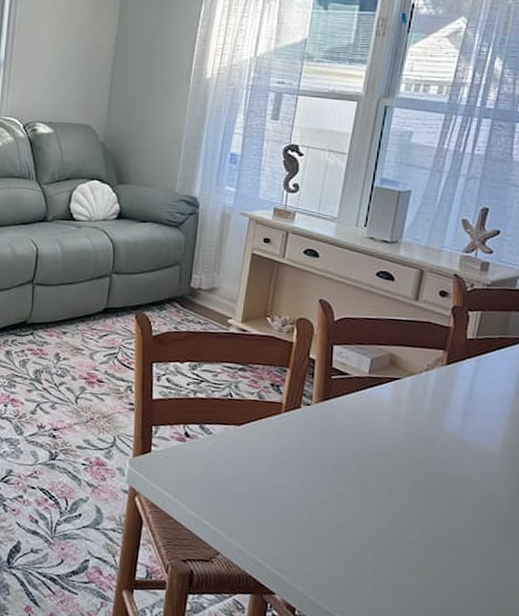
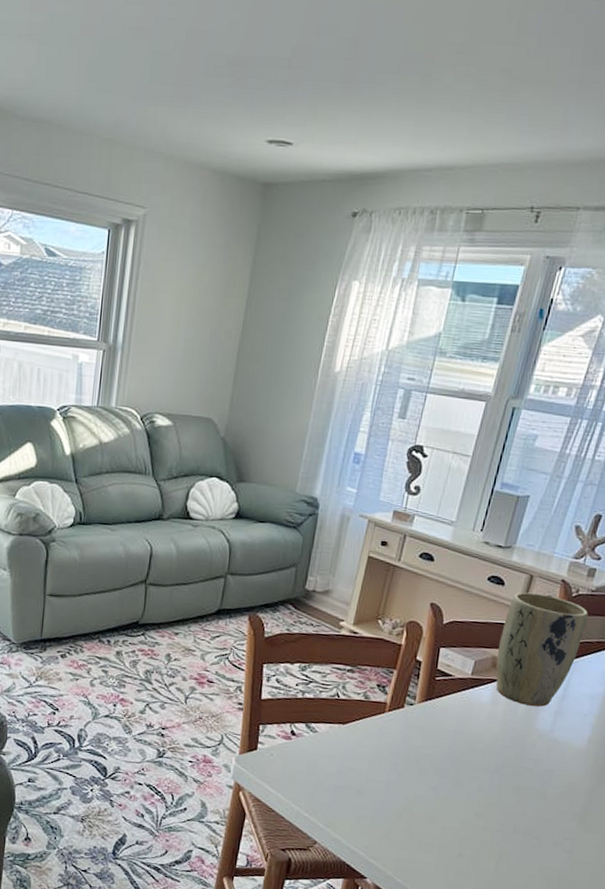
plant pot: none [394,287,487,407] -> present [496,592,589,707]

